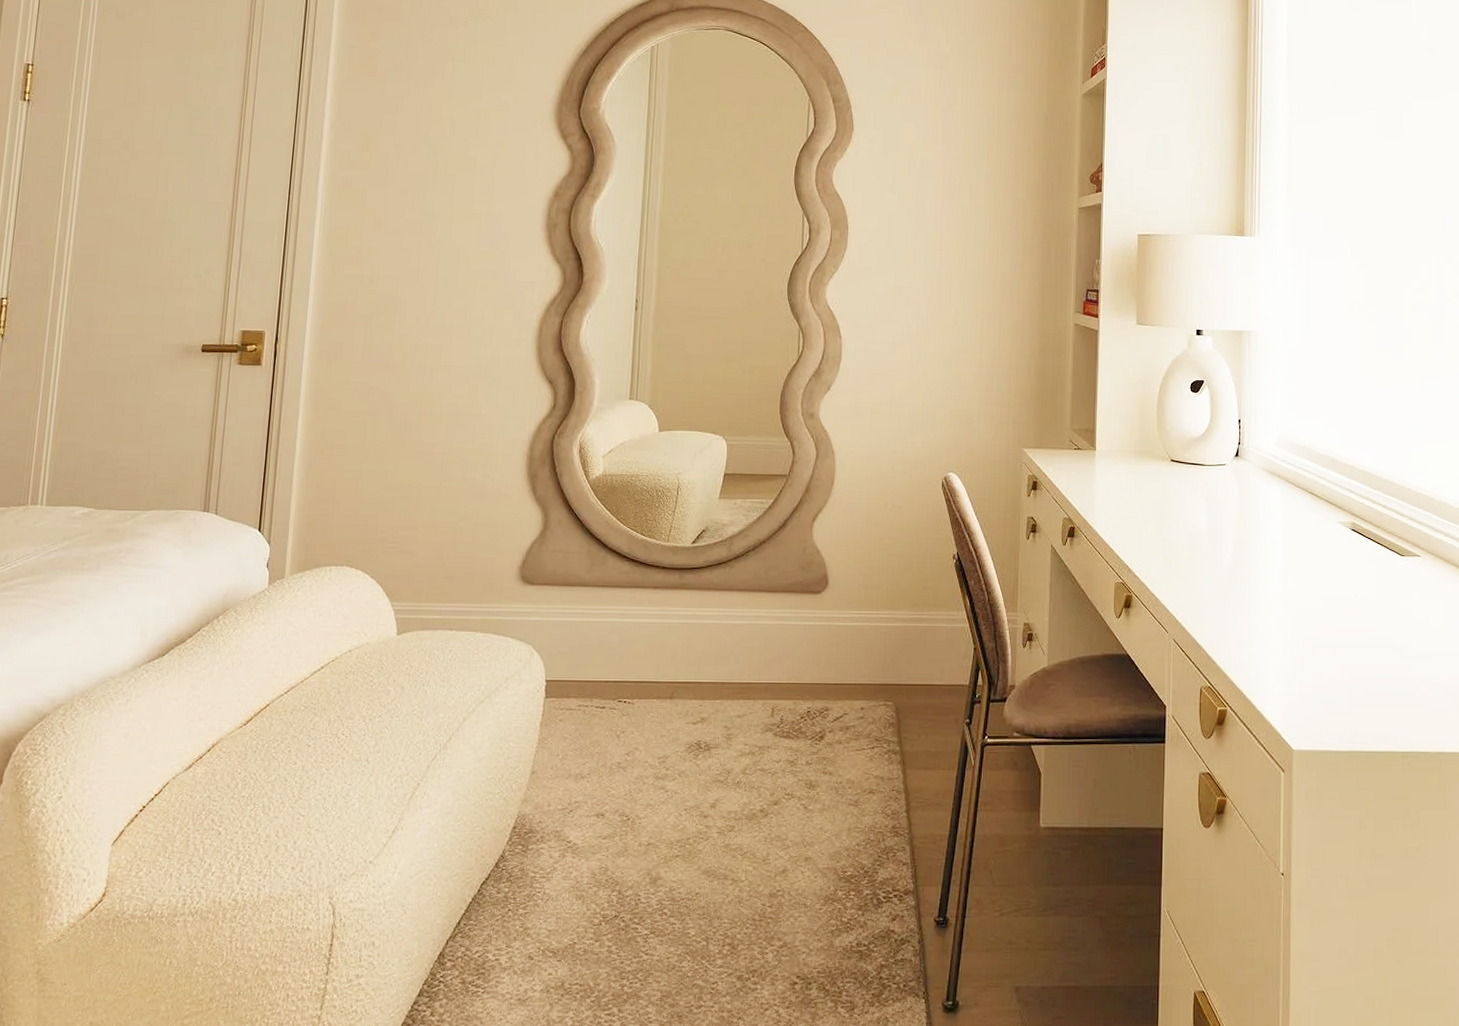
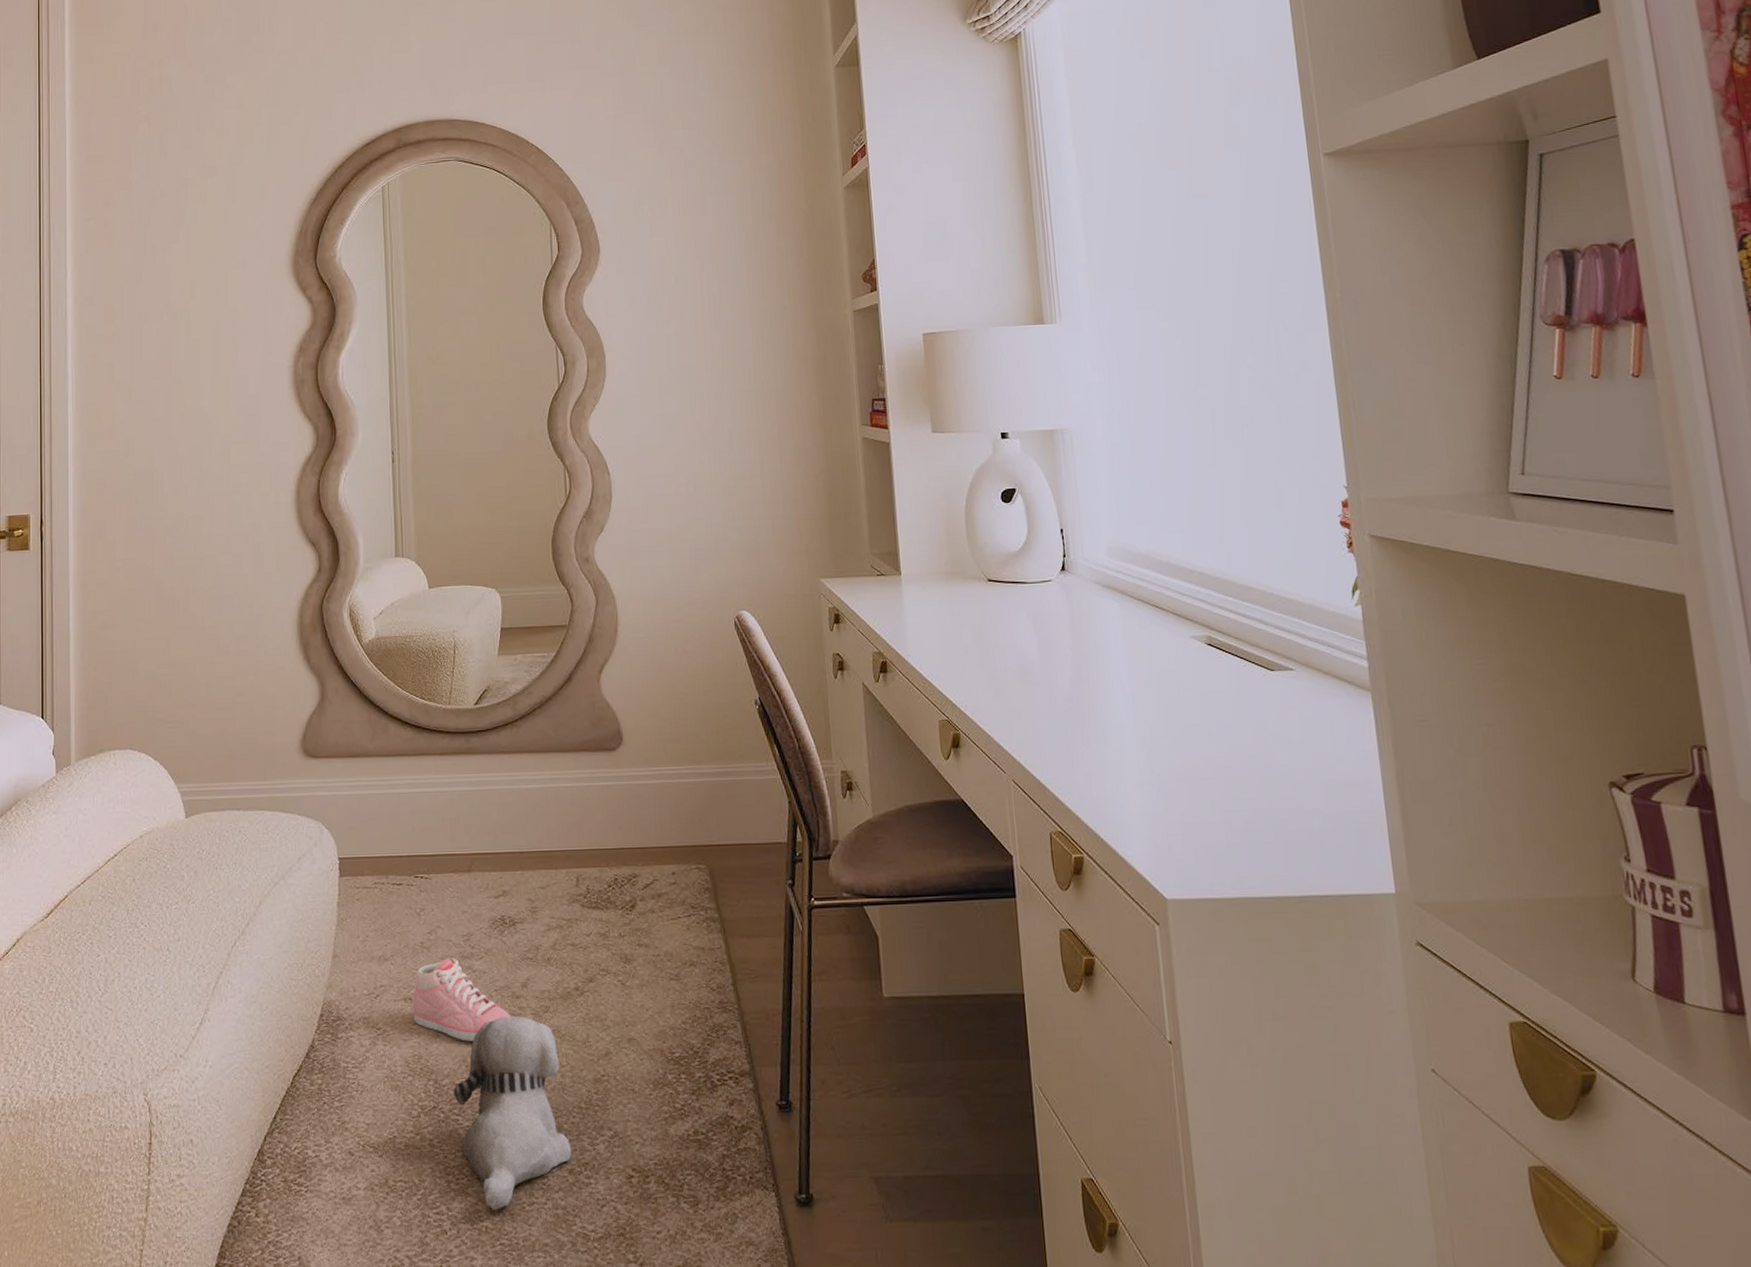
sneaker: none [604,778,698,856] -> present [412,958,511,1042]
plush toy: none [635,833,742,1012] -> present [453,1015,572,1210]

